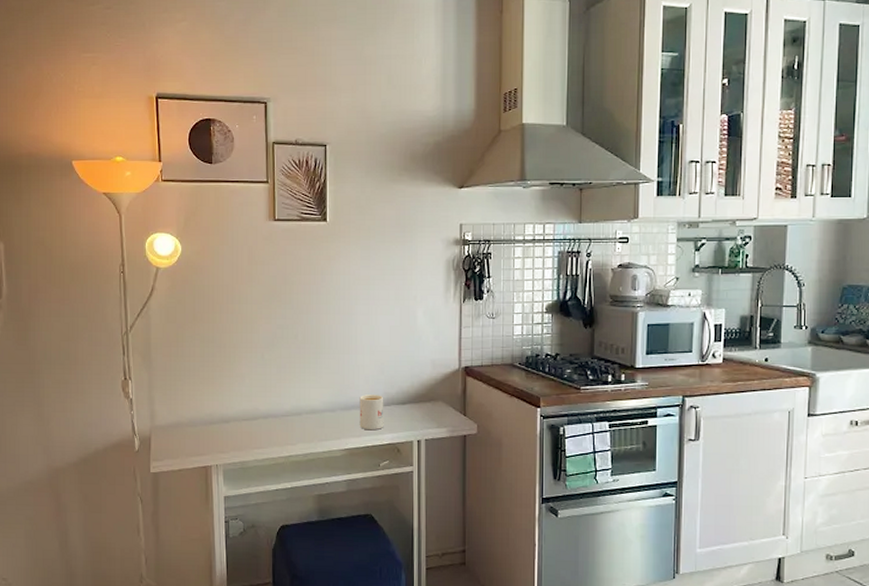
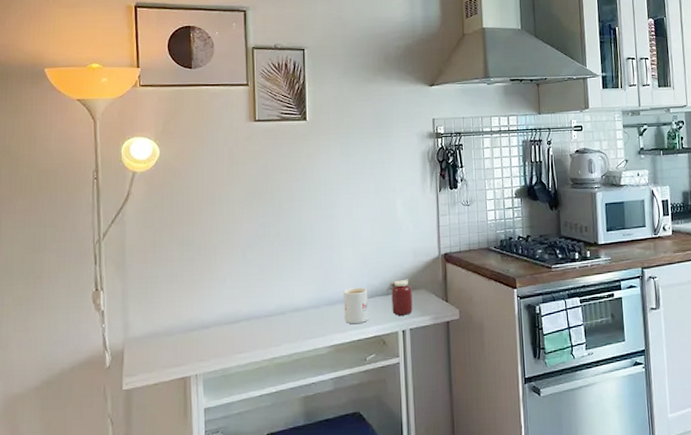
jar: none [403,389,429,426] -> present [386,279,413,316]

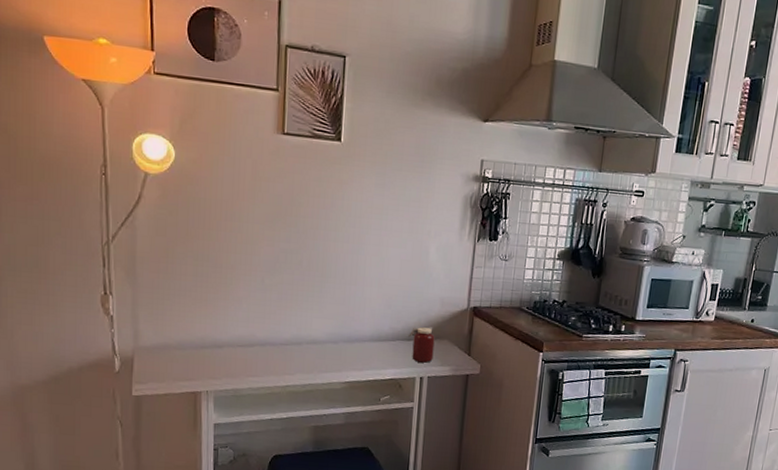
mug: present [343,287,369,325] -> none [362,328,390,365]

